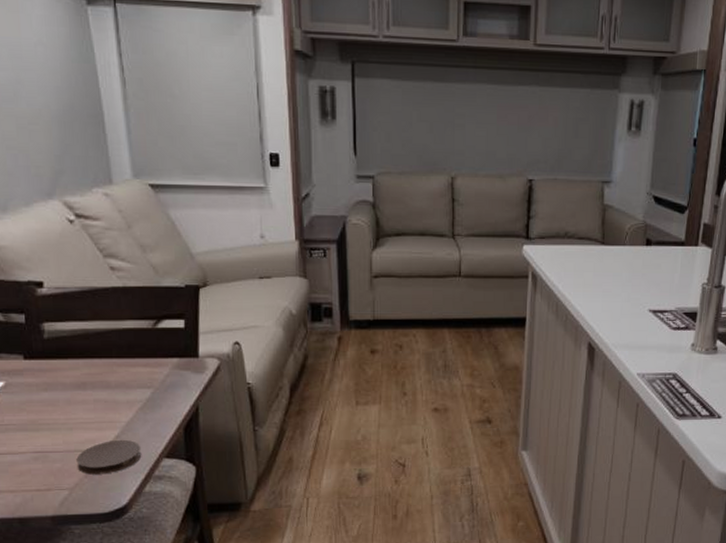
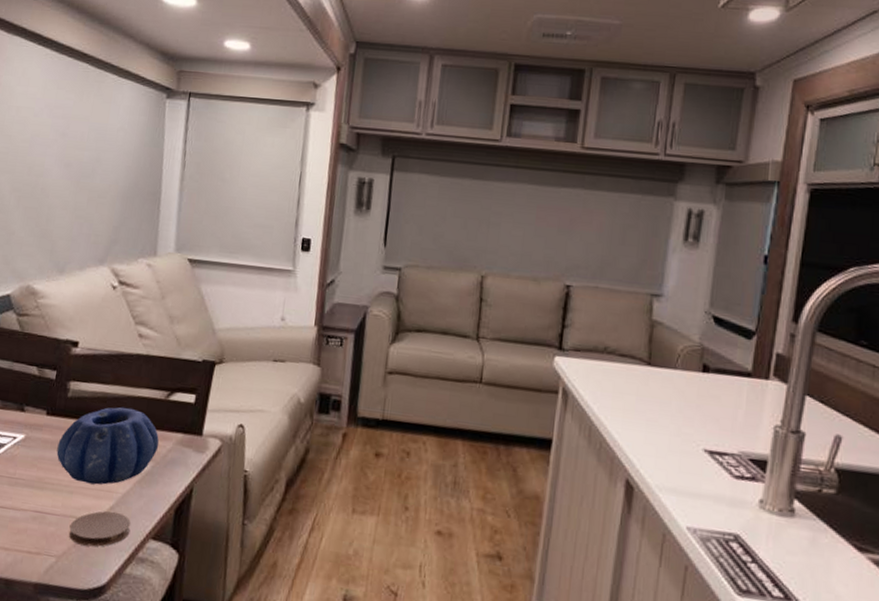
decorative bowl: none [44,341,155,418] -> present [56,406,159,485]

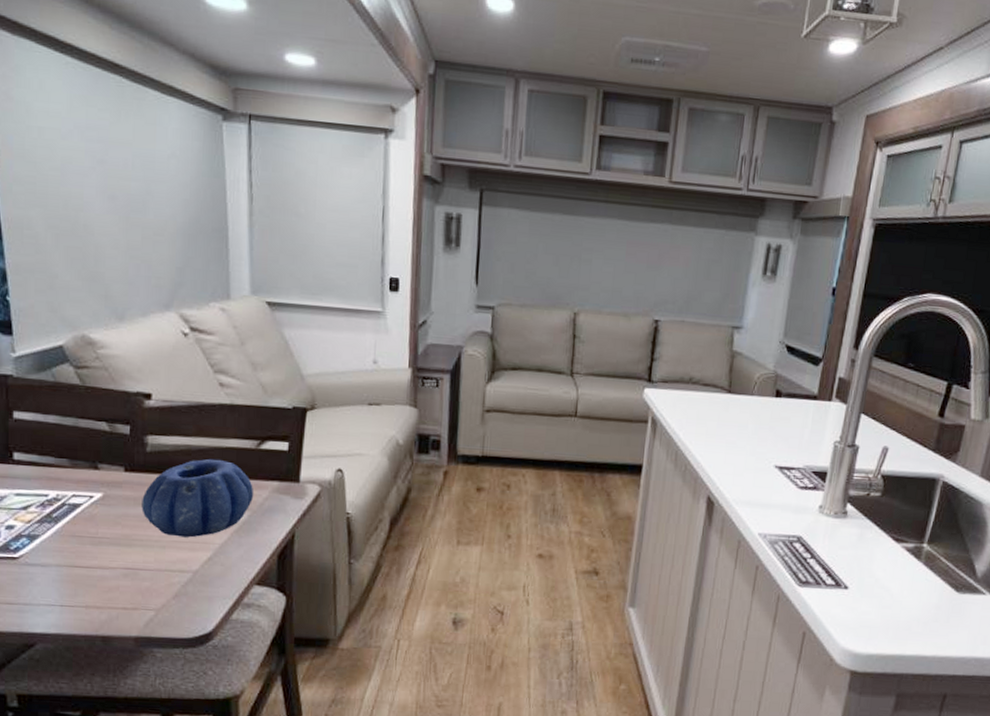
coaster: present [68,511,131,547] -> none [166,562,233,598]

